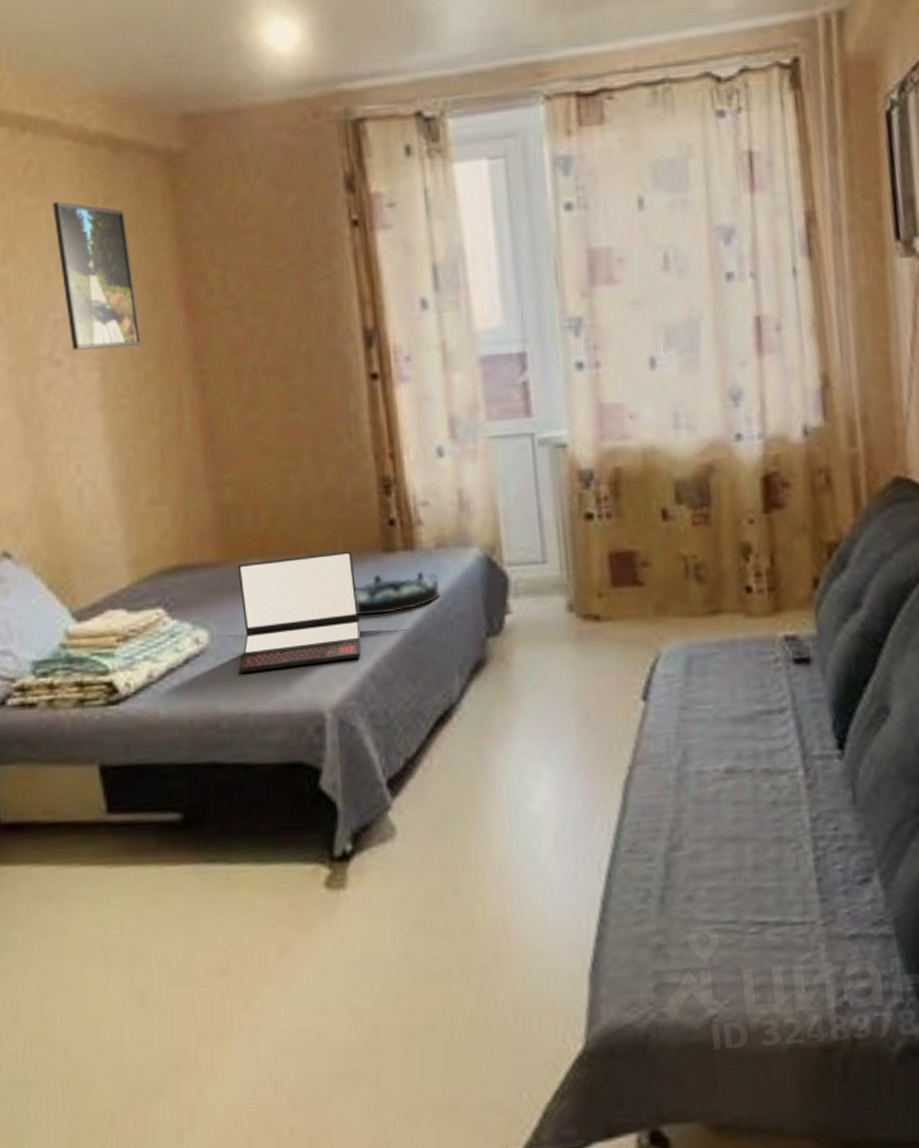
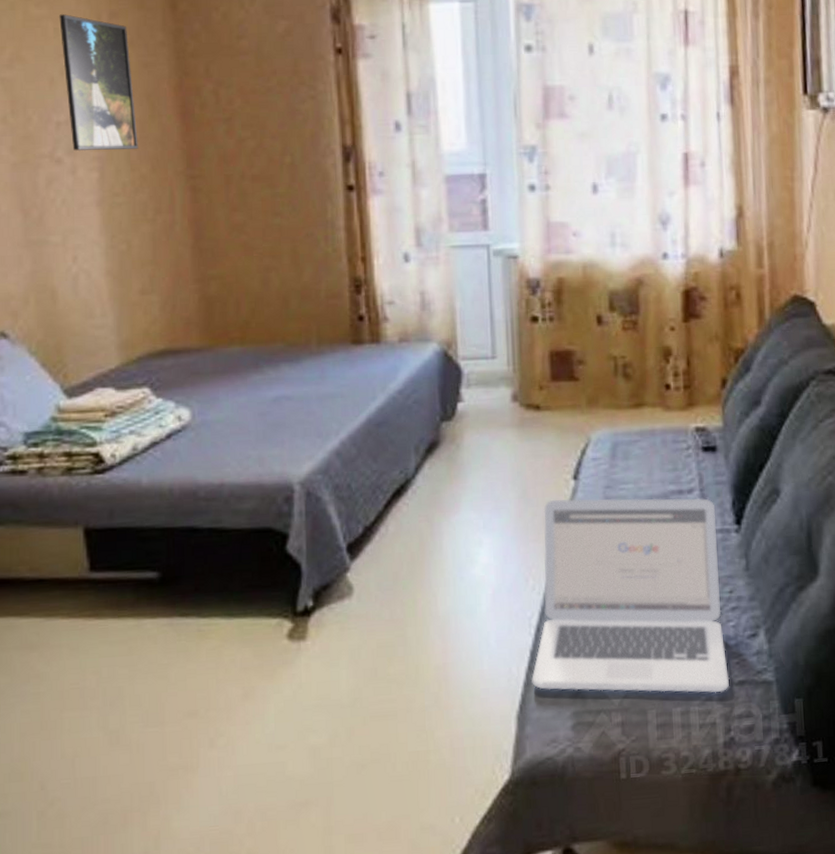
laptop: present [238,551,362,672] -> none [217,342,330,447]
serving tray: present [354,572,441,616] -> none [325,363,402,400]
laptop: none [604,718,840,949] -> present [531,498,730,693]

